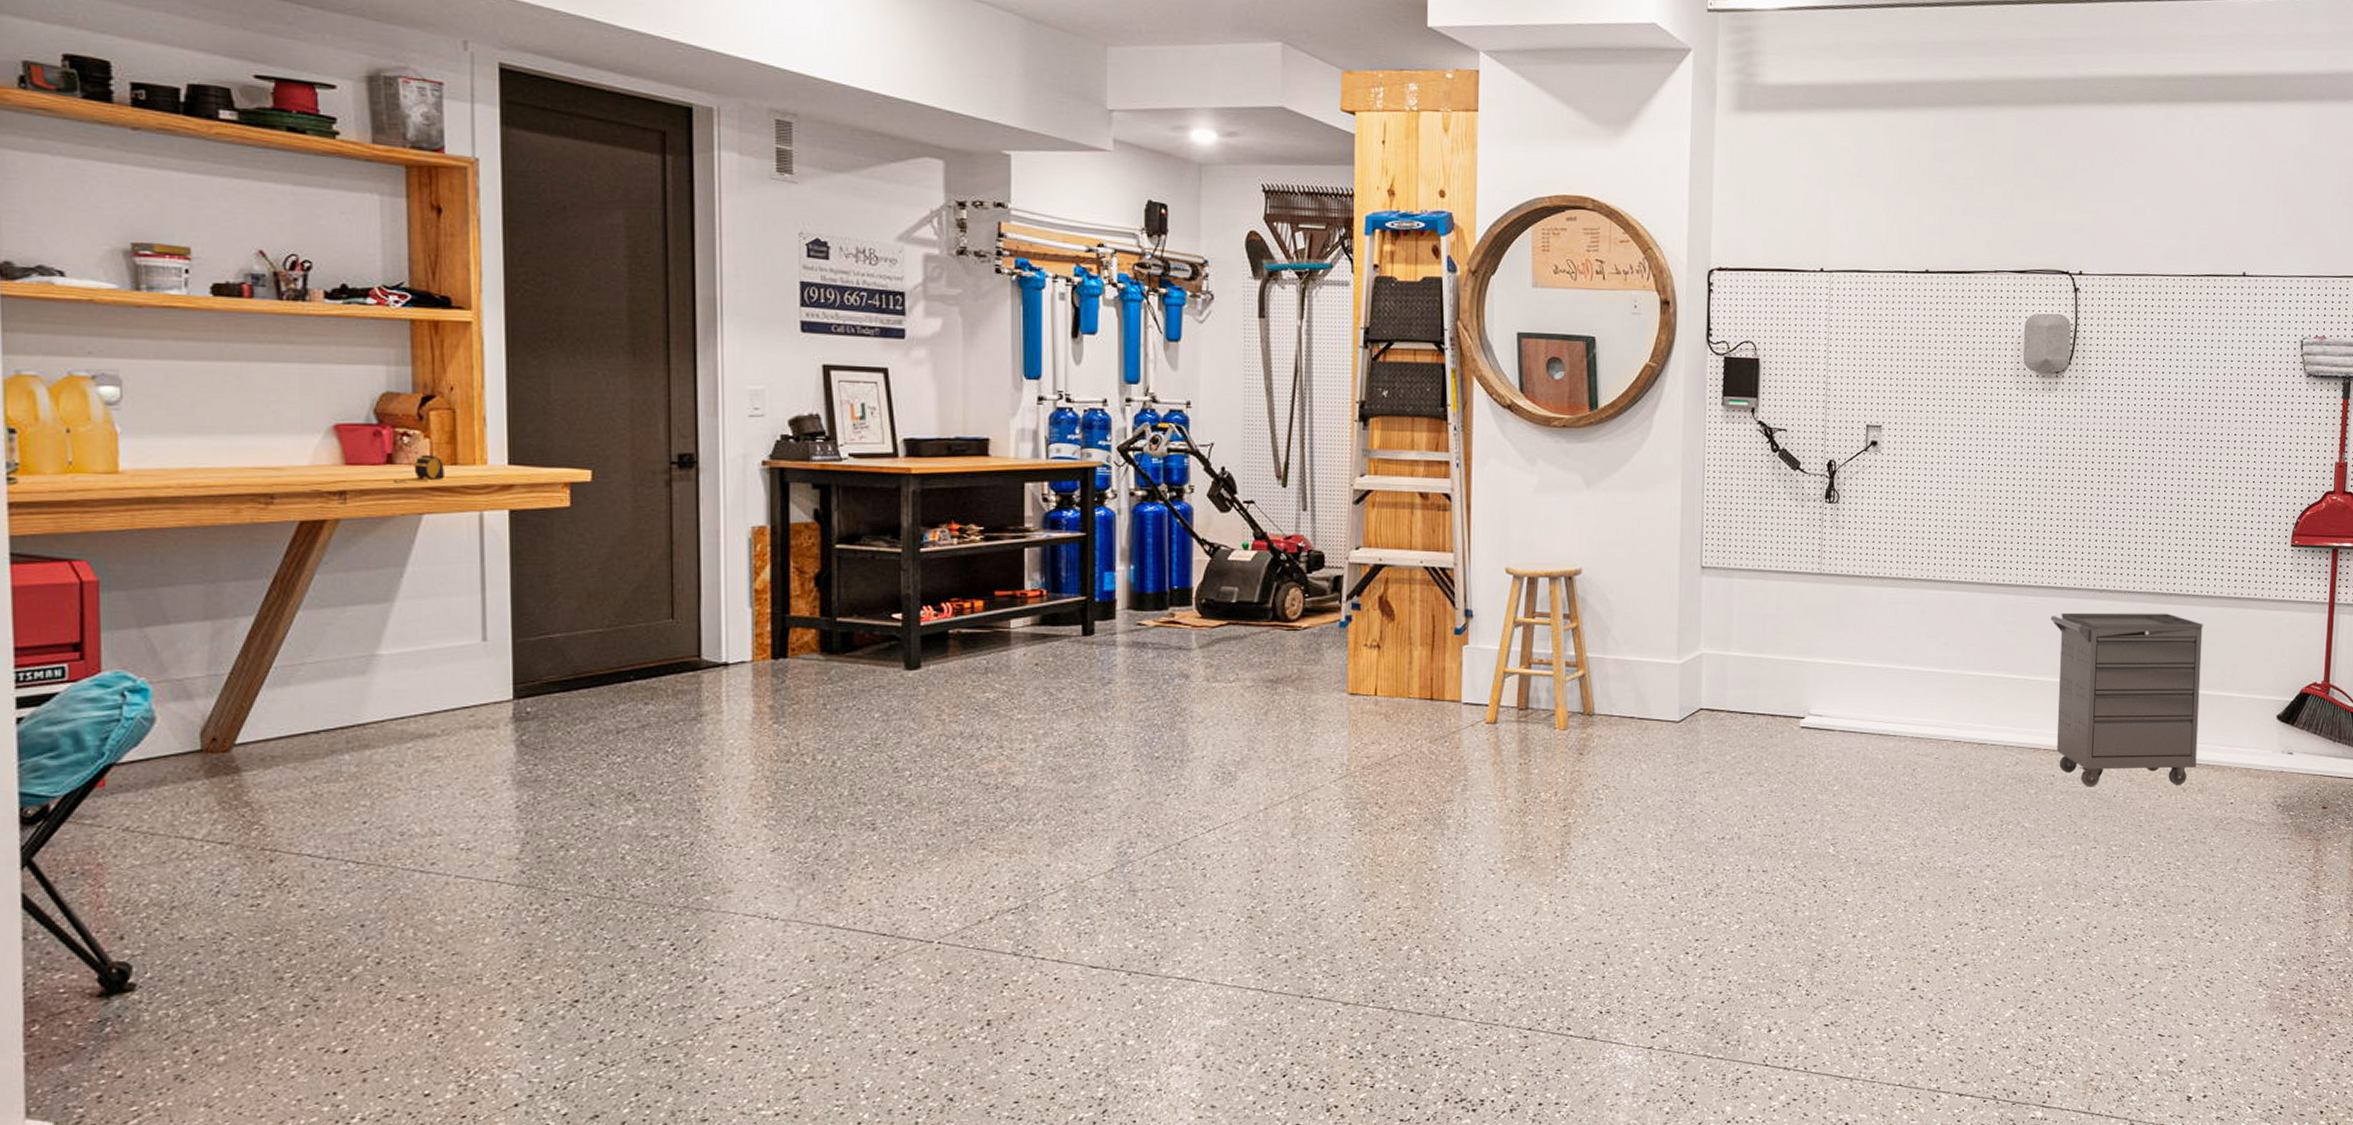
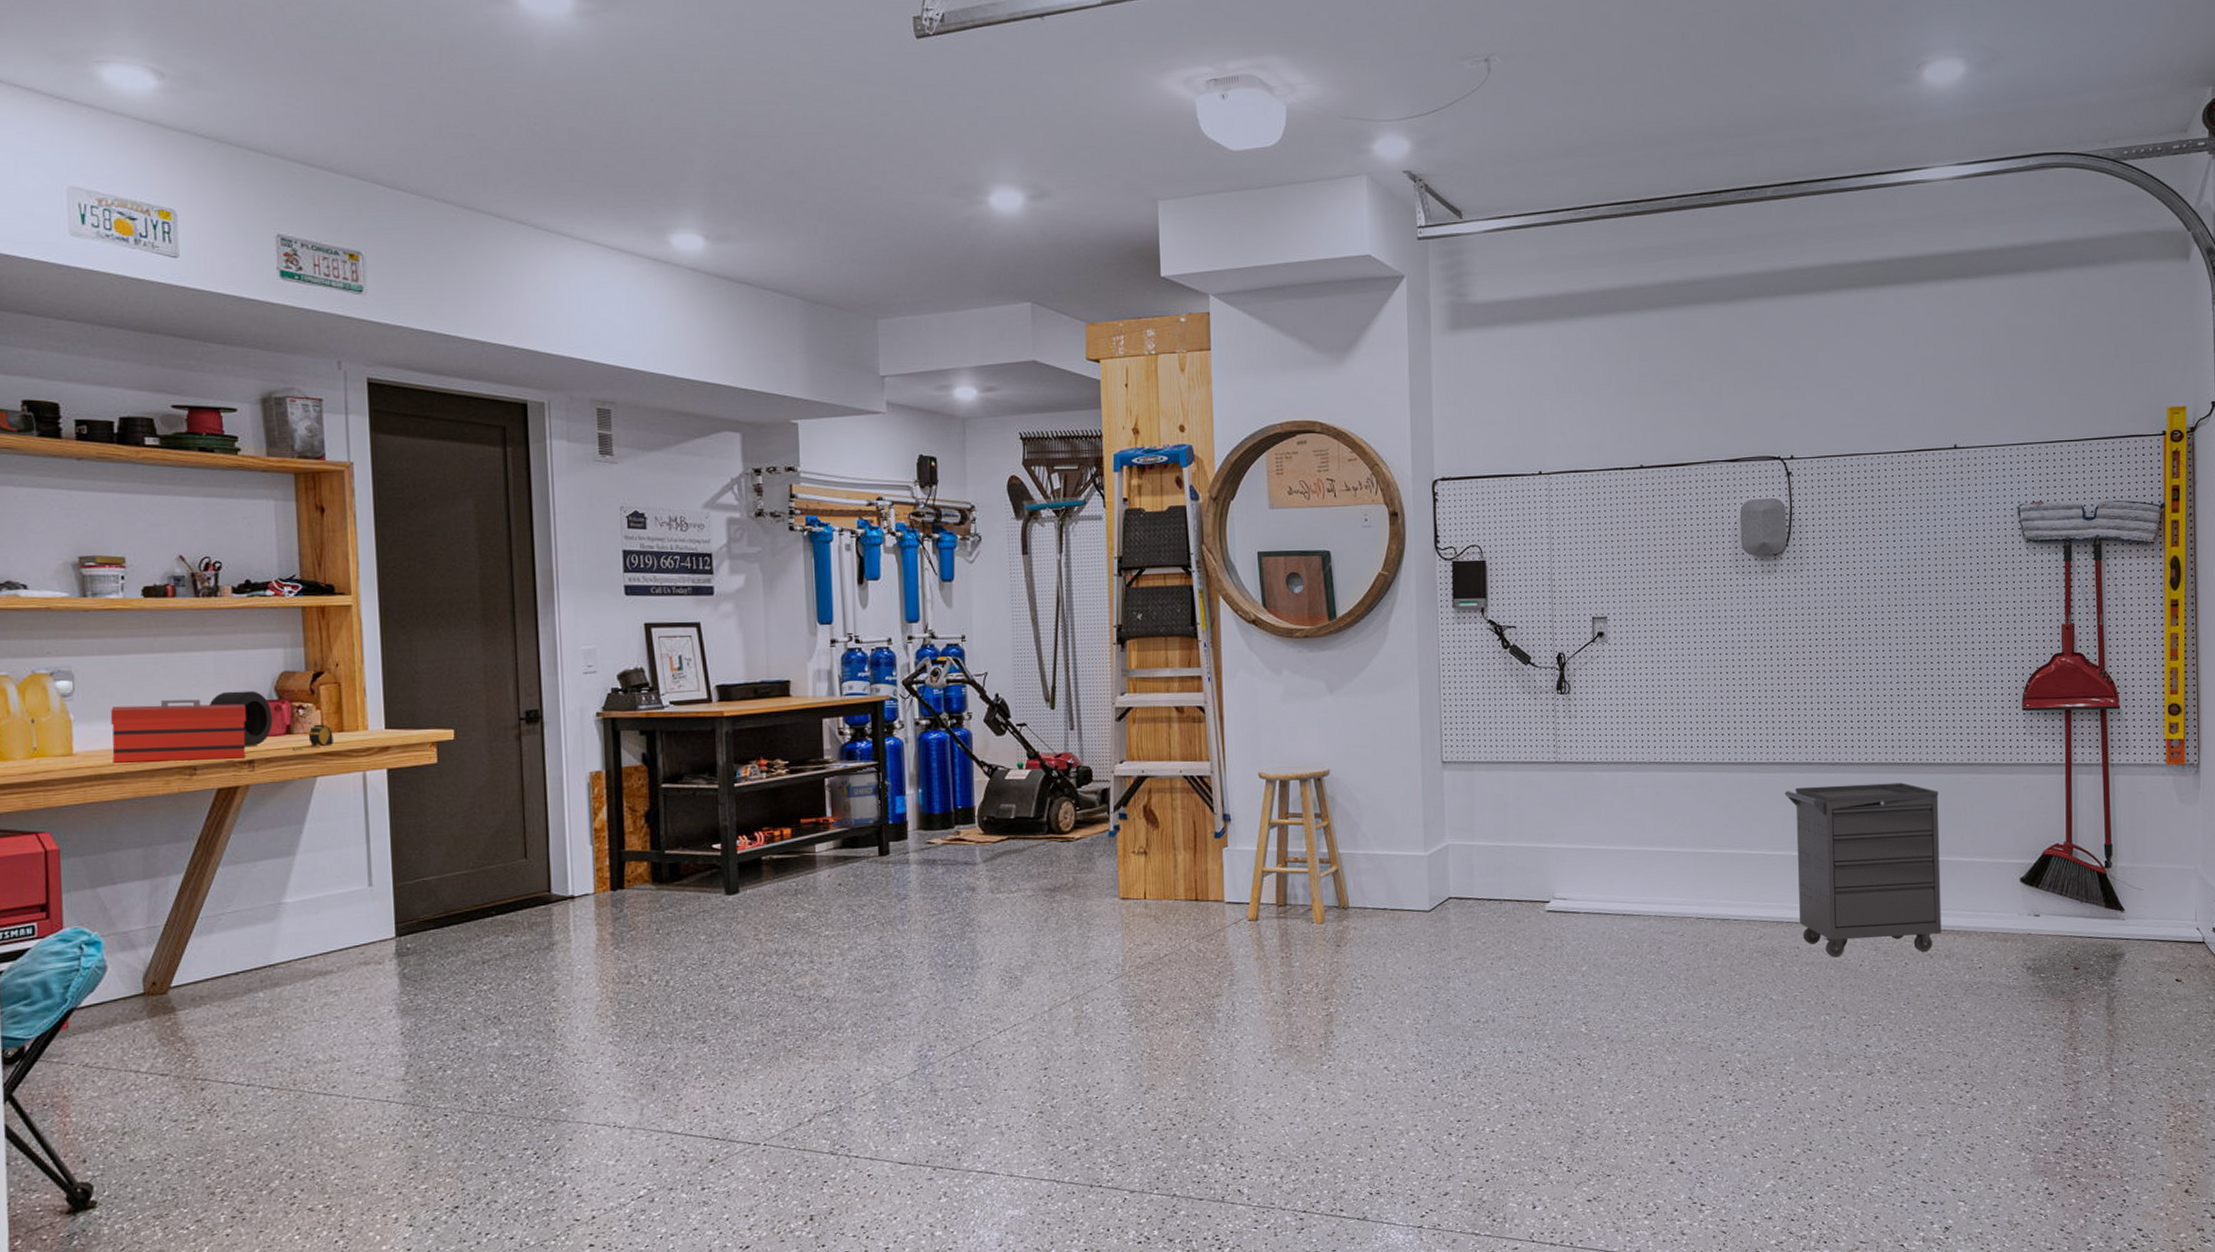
toolbox: none [167,416,337,488] -> present [110,699,246,763]
duct tape: none [293,411,370,476] -> present [210,691,273,747]
paint can: none [1023,538,1100,604] -> present [824,766,892,829]

